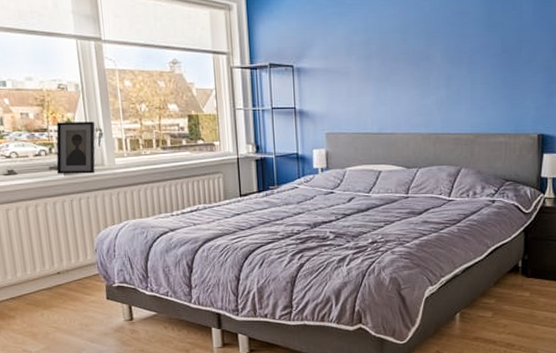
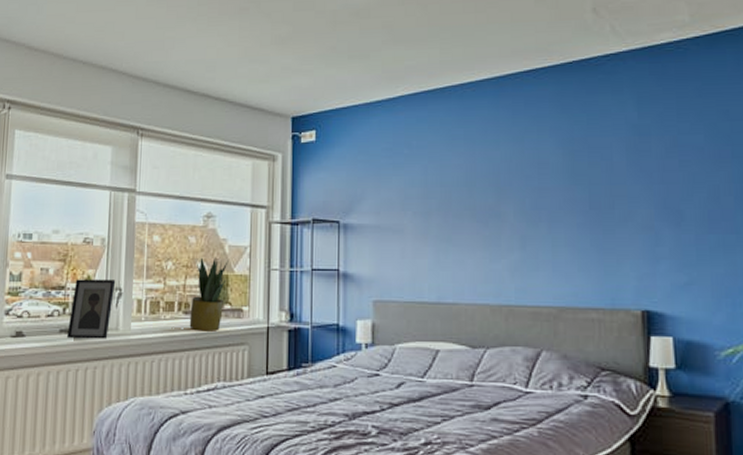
planter: none [166,99,197,164] -> present [189,257,229,331]

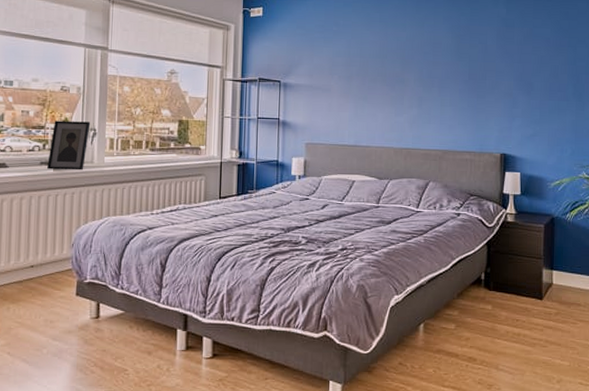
planter: present [189,257,229,331] -> none [155,105,189,165]

